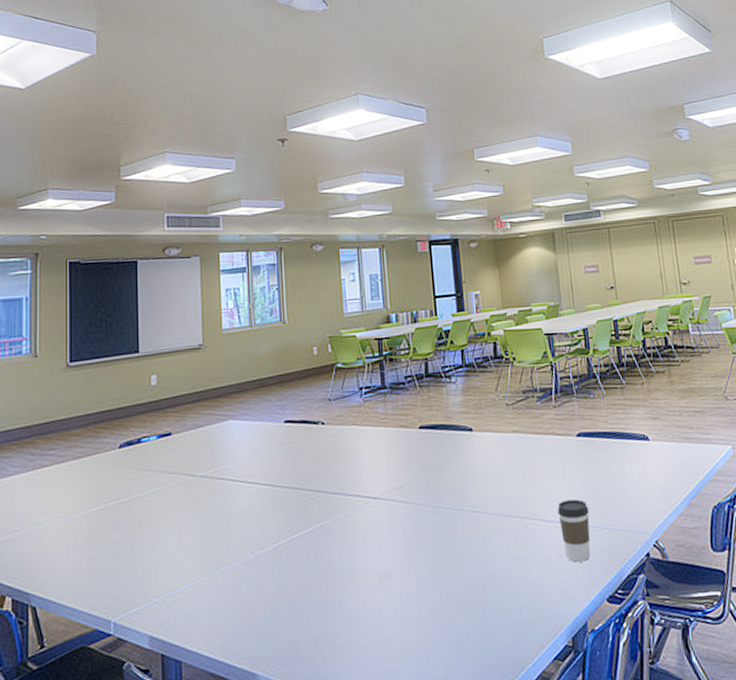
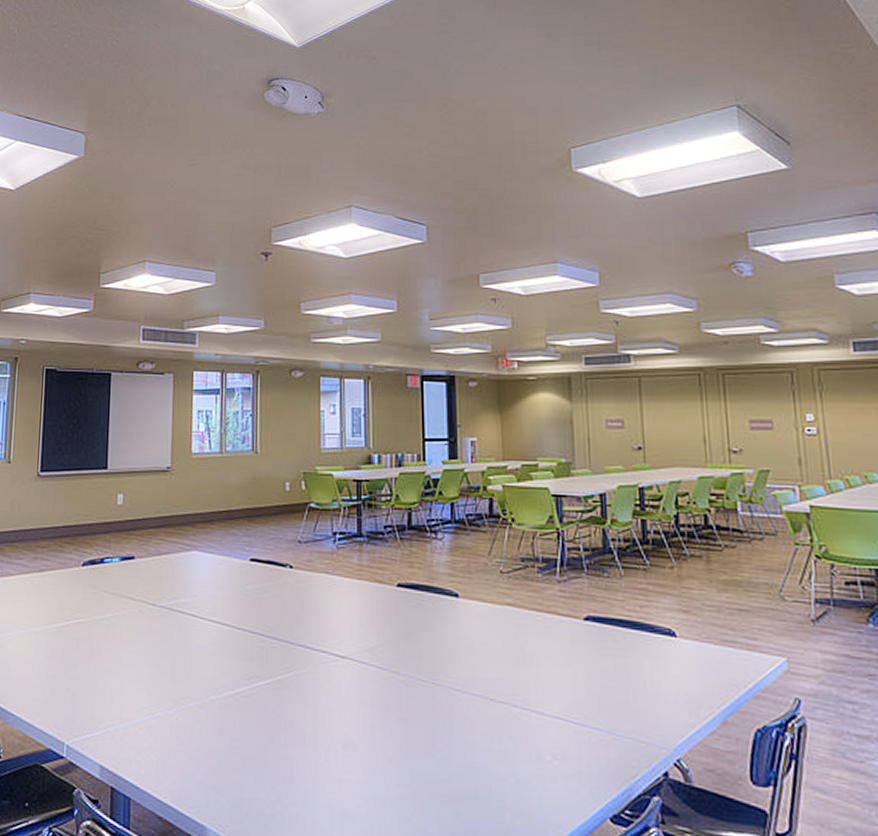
coffee cup: present [557,499,591,562] -> none [555,693,594,769]

